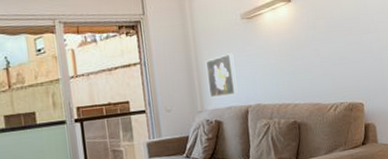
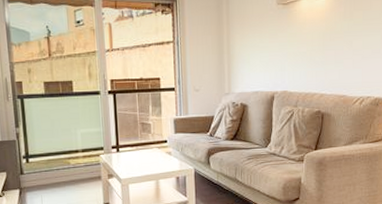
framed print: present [205,53,238,98] -> none [237,38,266,82]

